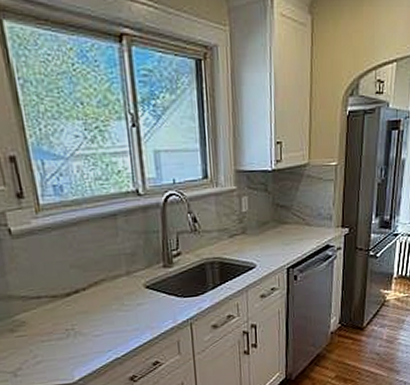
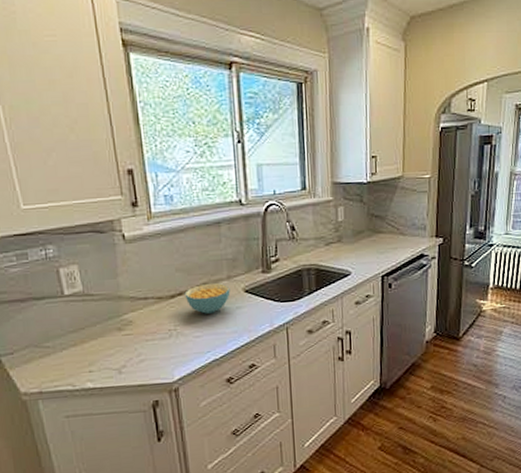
cereal bowl: none [81,279,131,312] -> present [184,283,231,314]

